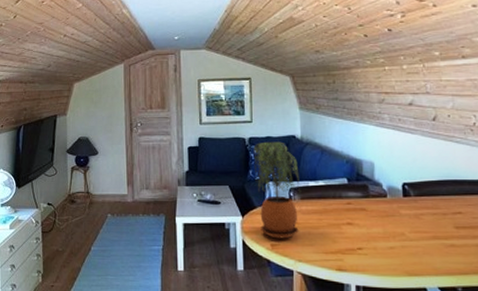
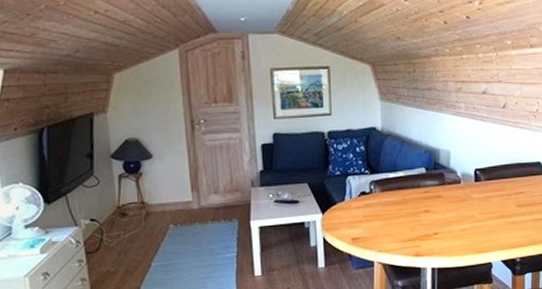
potted plant: present [253,141,301,239] -> none [333,134,382,233]

